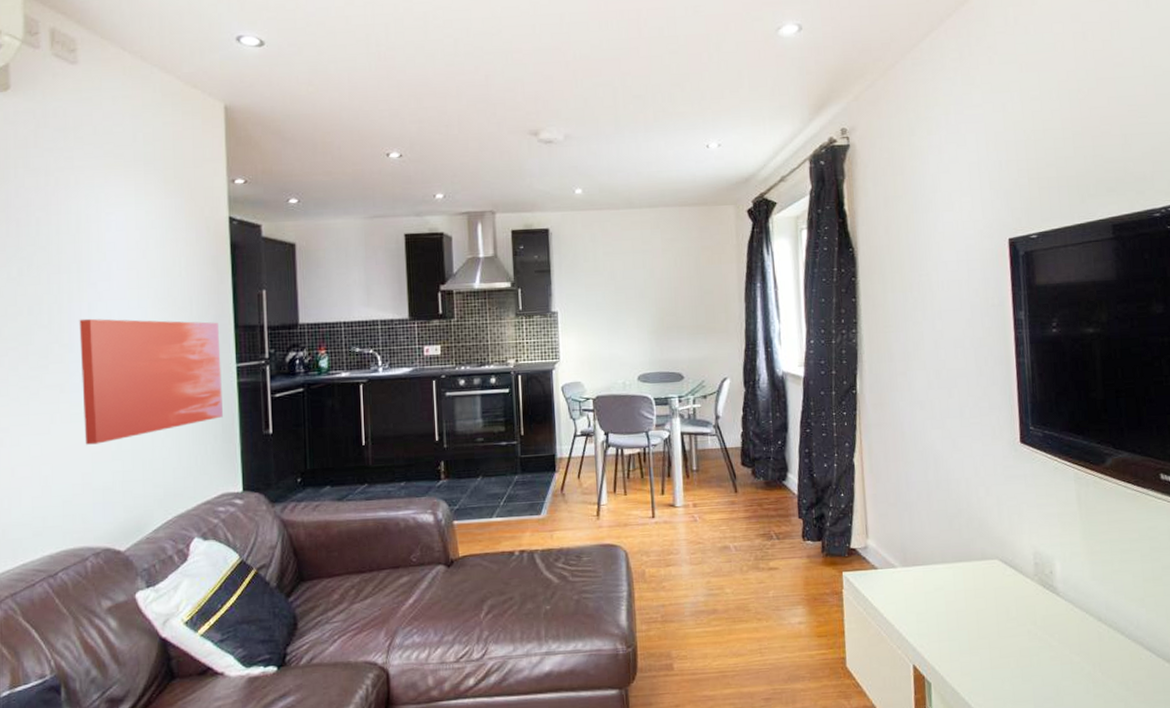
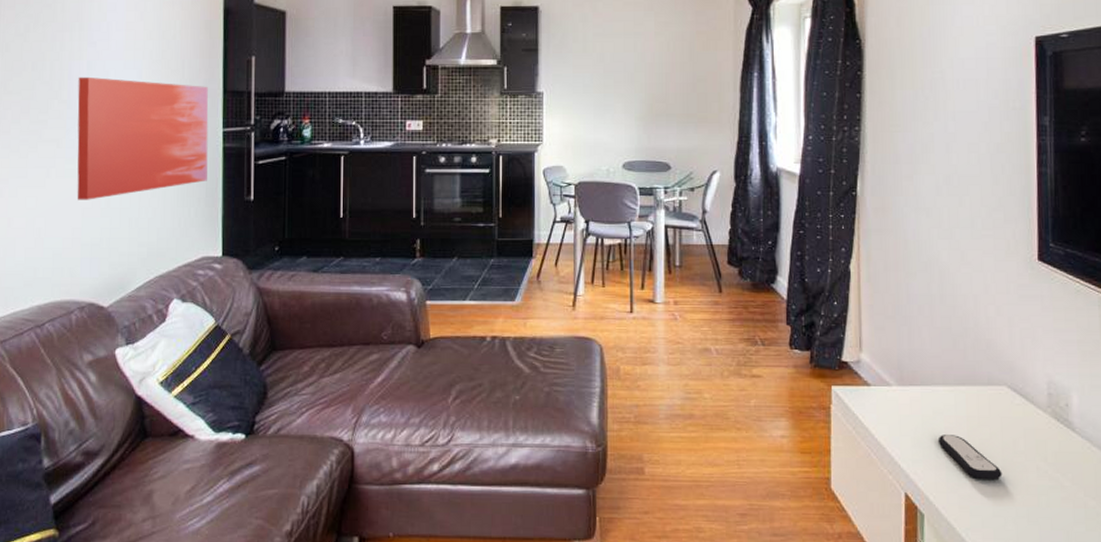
remote control: none [940,608,998,646] -> present [937,435,1002,479]

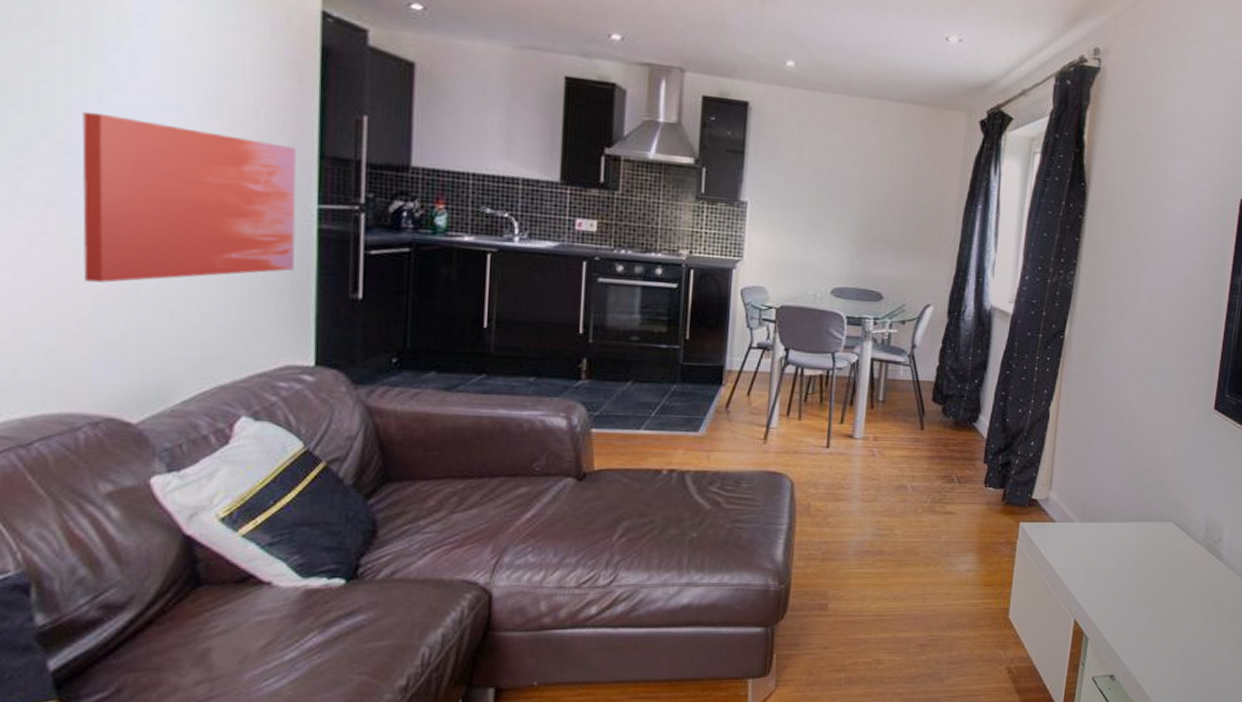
remote control: present [937,435,1002,479] -> none [1108,566,1159,605]

